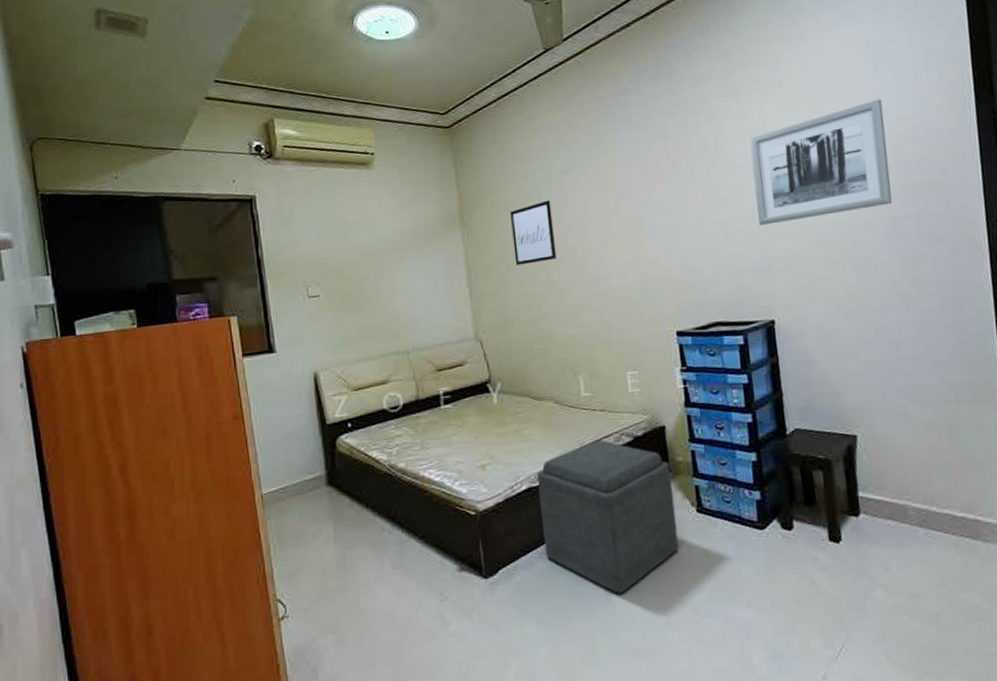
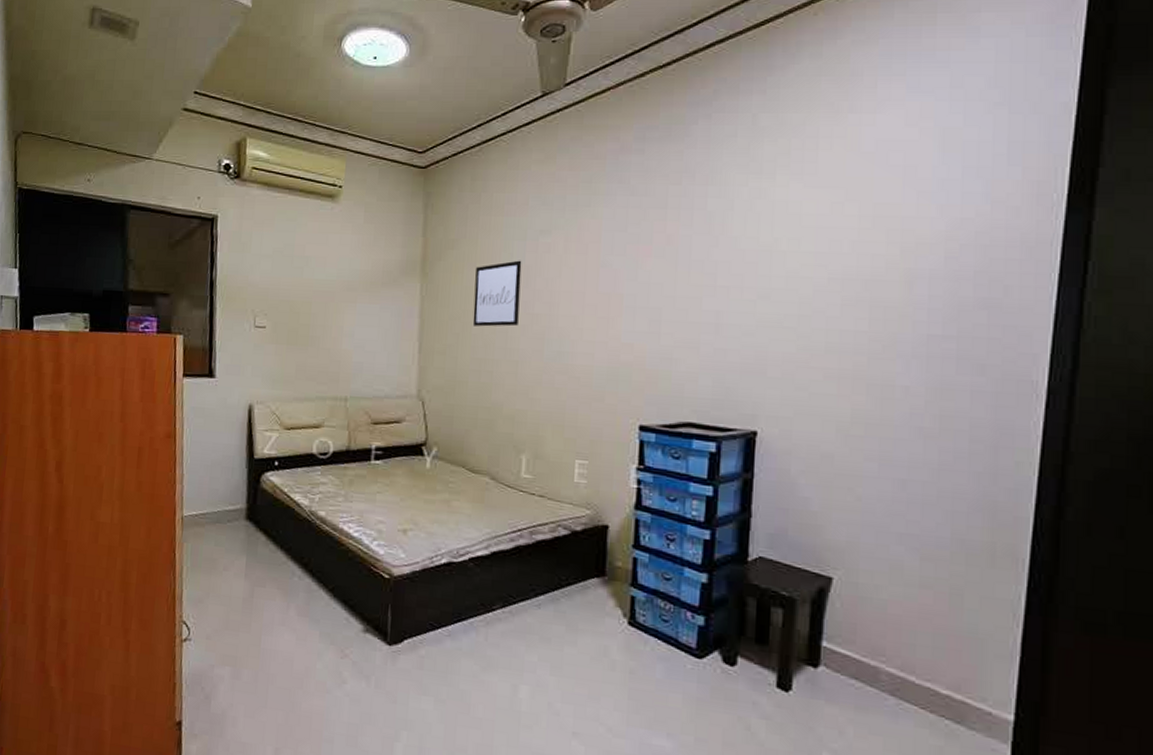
ottoman: present [537,439,679,593] -> none [455,525,607,691]
wall art: present [750,99,893,225] -> none [757,192,941,323]

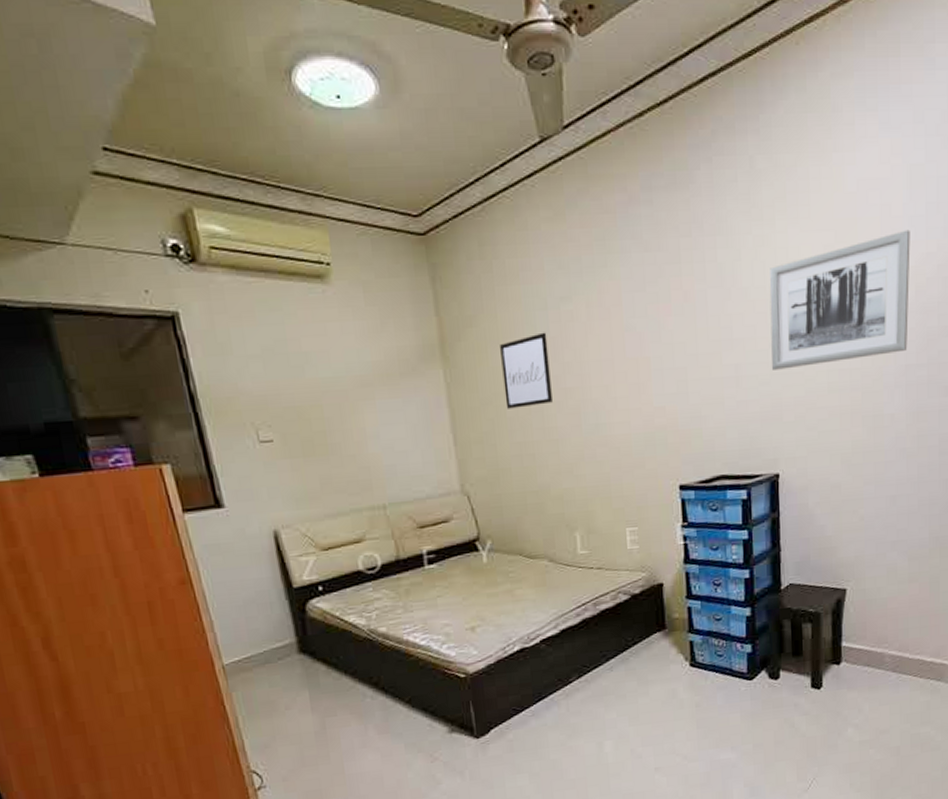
wall art: none [757,192,941,323] -> present [769,229,910,370]

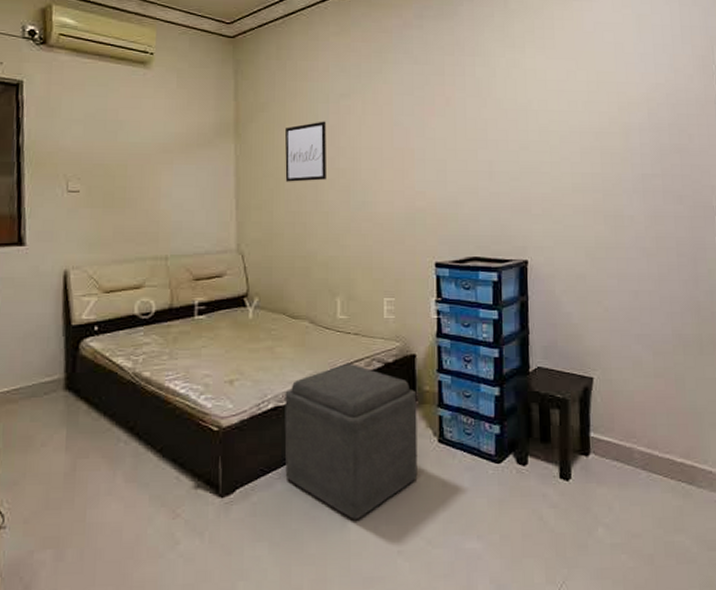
ottoman: none [530,598,671,745] -> present [284,363,418,519]
wall art: present [769,229,910,370] -> none [520,64,643,169]

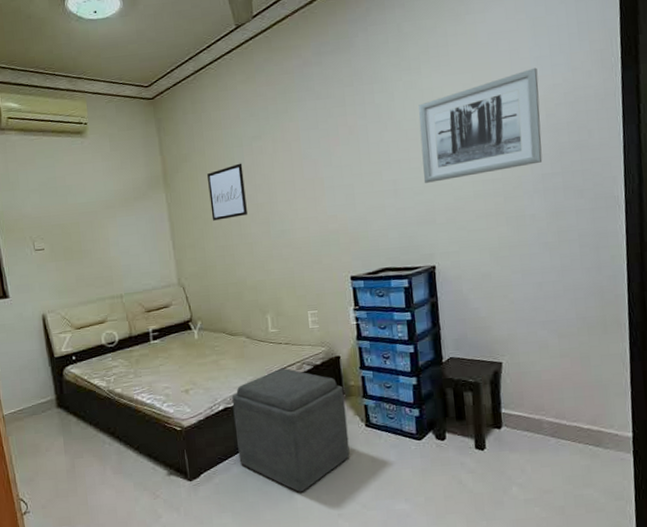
wall art: none [520,64,643,169] -> present [418,67,543,183]

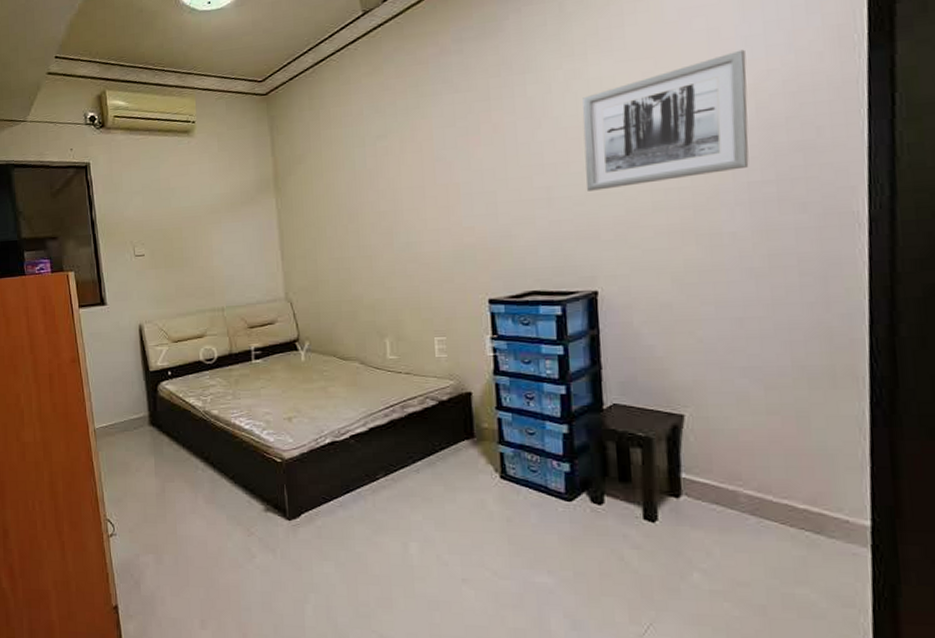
wall art: present [207,163,247,221] -> none [323,165,367,230]
ottoman: present [232,368,350,492] -> none [340,401,480,547]

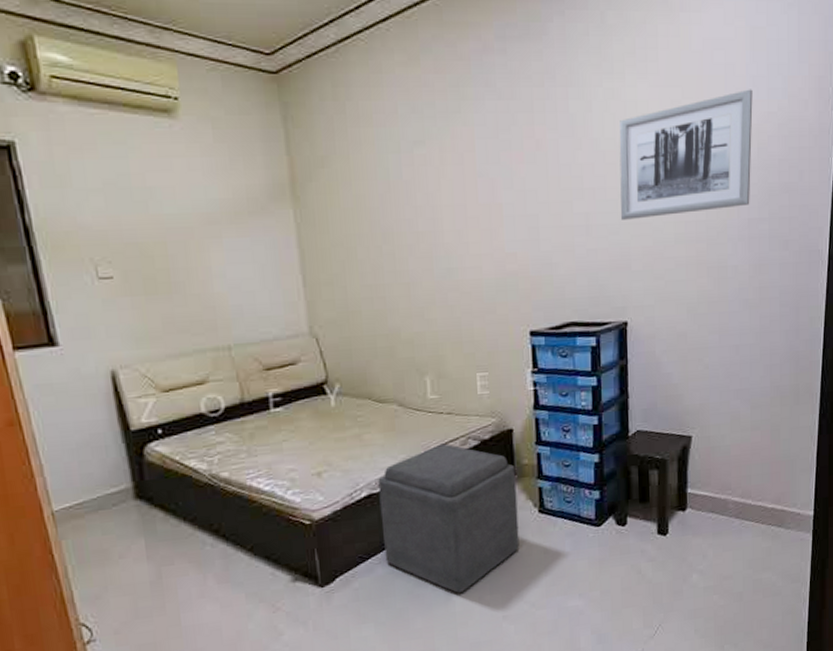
ottoman: none [340,401,480,547] -> present [378,443,520,593]

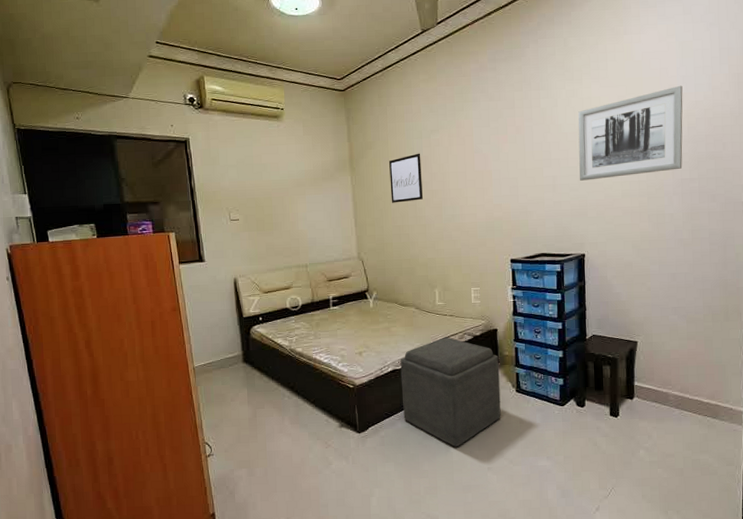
wall art: none [352,175,404,251] -> present [389,153,423,203]

